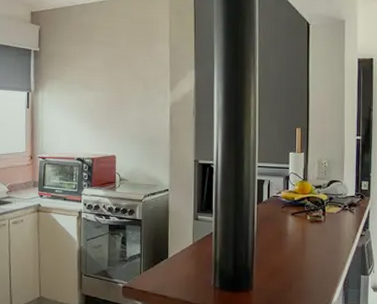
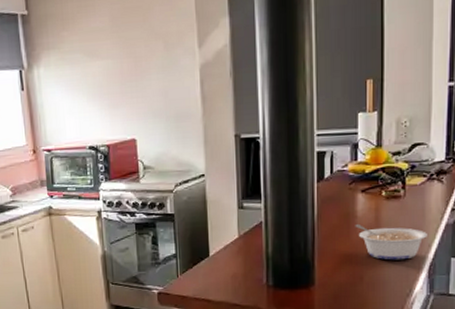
legume: none [286,240,342,274] -> present [355,223,427,260]

